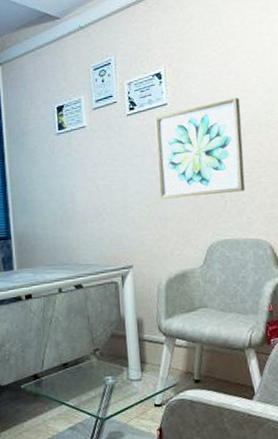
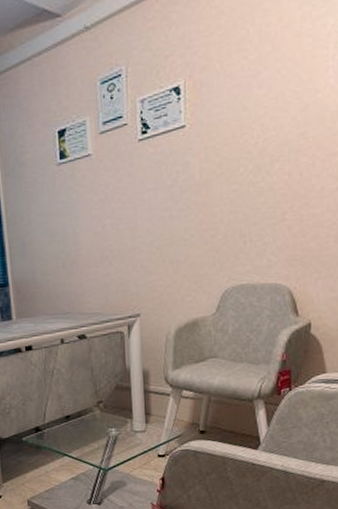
wall art: present [155,97,246,199] -> none [170,116,270,240]

